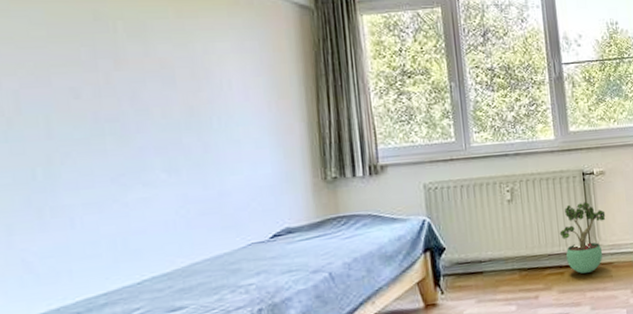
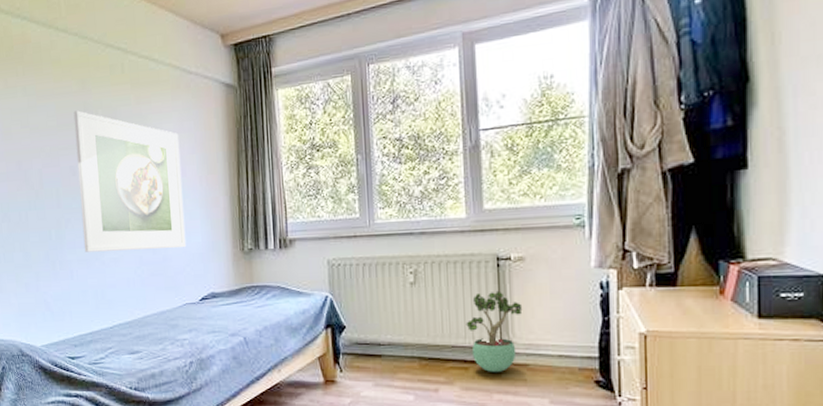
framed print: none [75,20,251,194] -> present [73,110,187,252]

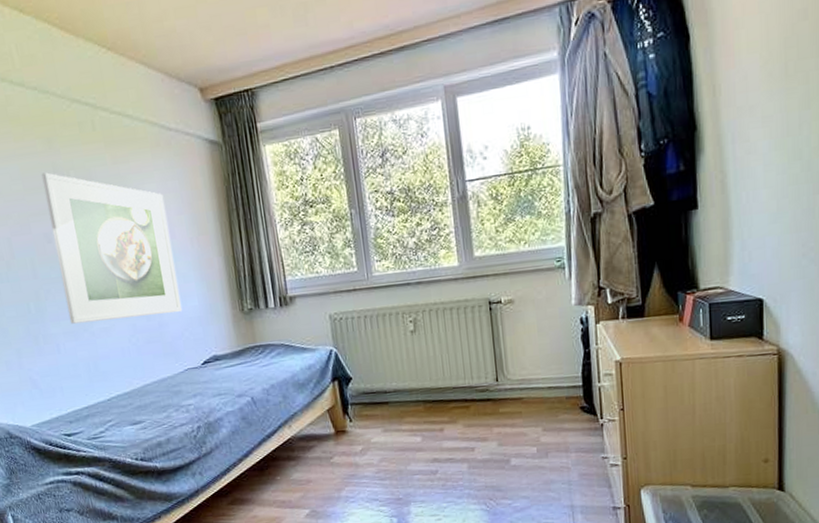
potted plant: present [466,290,523,373] -> none [464,332,515,409]

